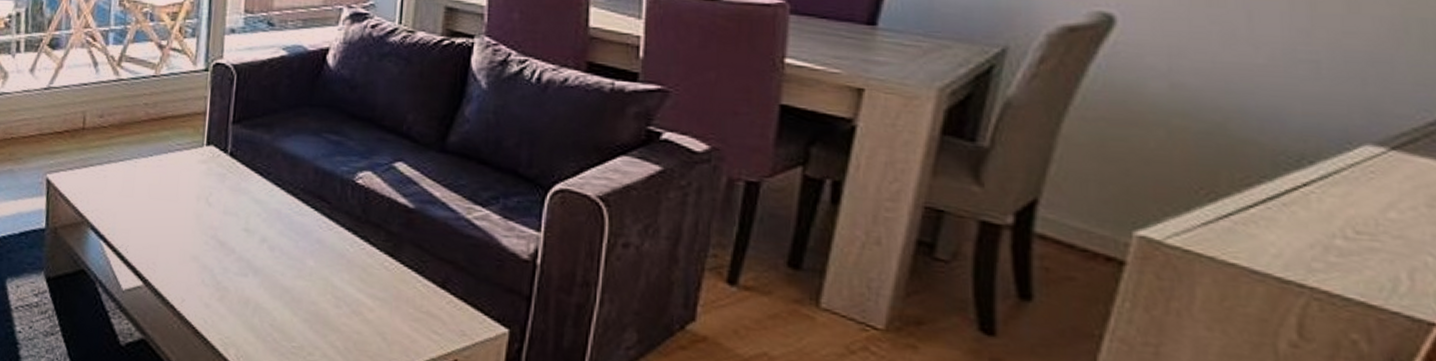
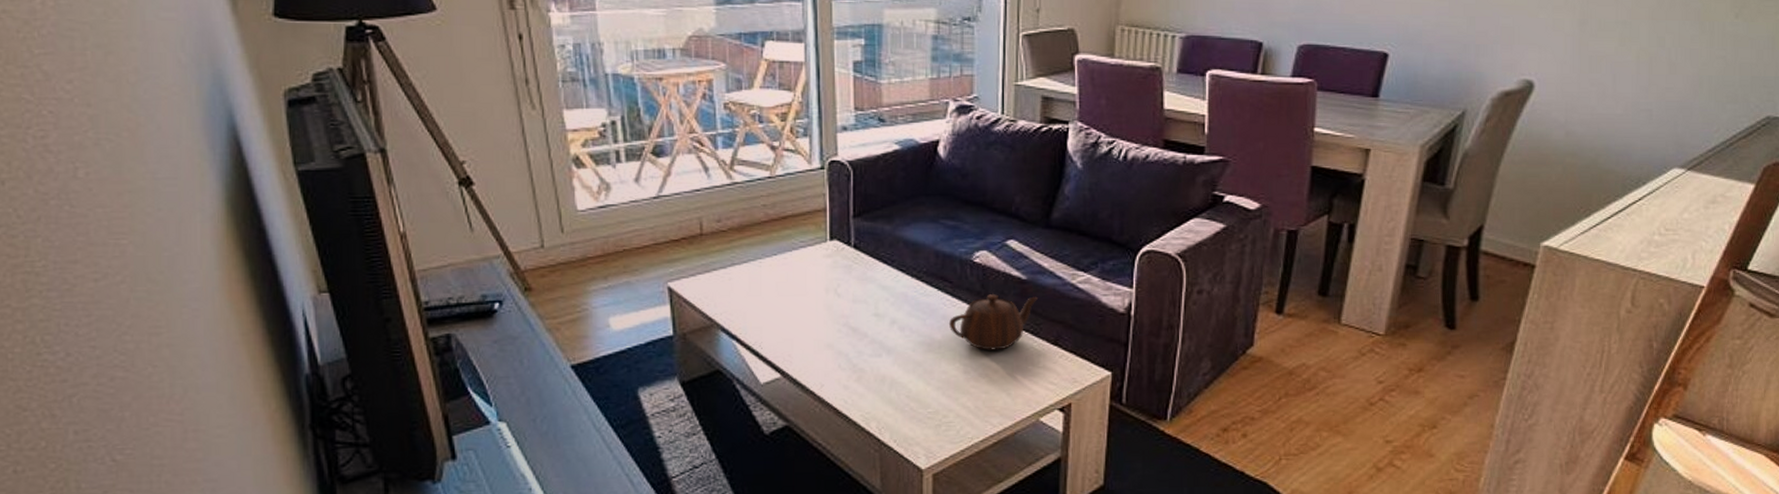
teapot: none [322,221,427,286] -> present [948,294,1039,350]

